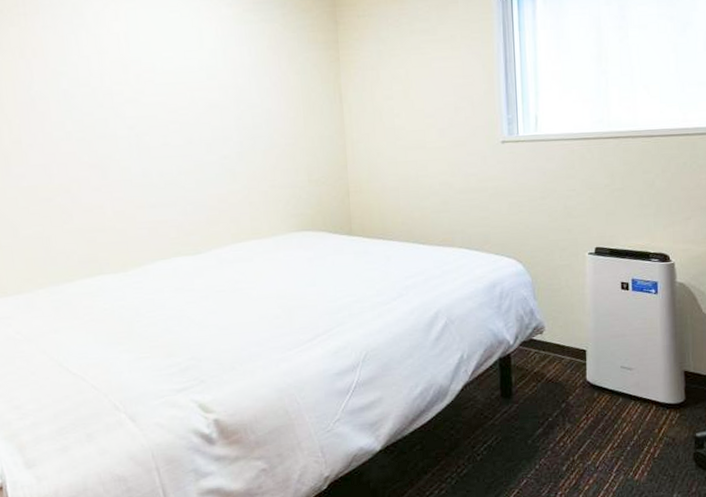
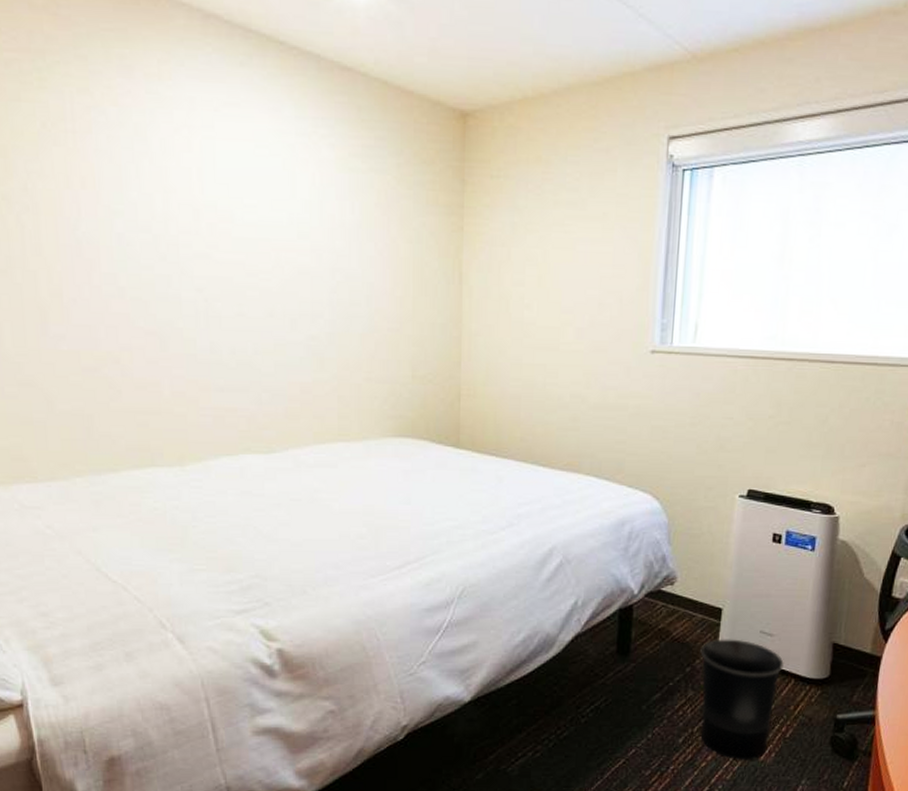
waste bin: none [572,375,645,481] -> present [700,639,784,760]

